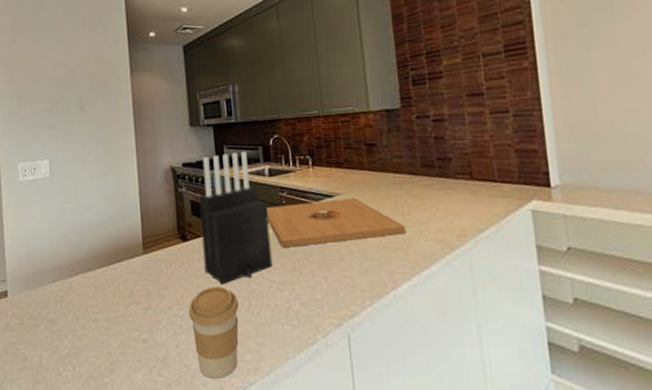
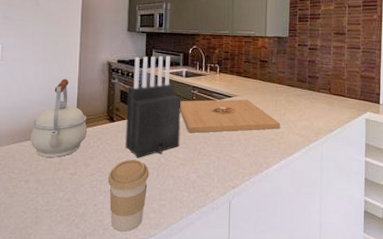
kettle: none [93,193,158,290] -> present [31,79,88,157]

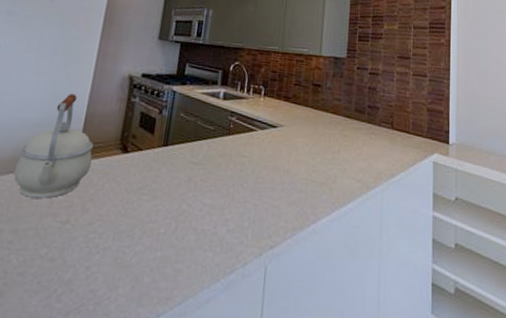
coffee cup: present [107,159,149,231] -> none [106,204,166,308]
knife block: present [125,55,182,158] -> none [138,71,216,203]
platter: present [180,99,281,133] -> none [212,128,334,172]

